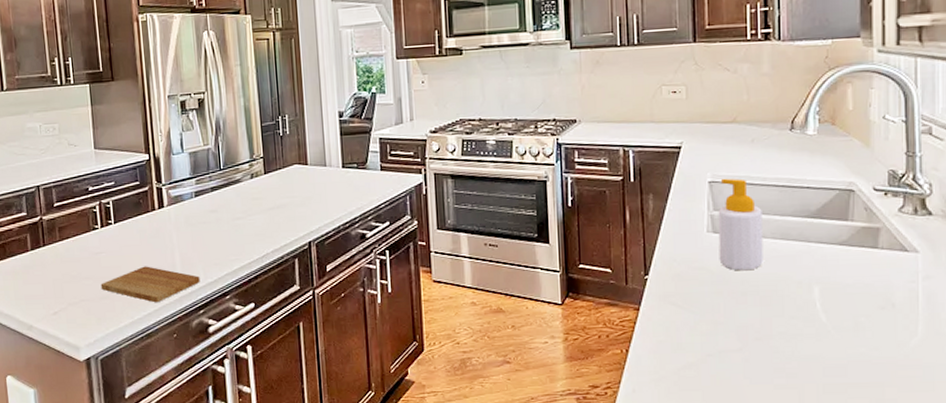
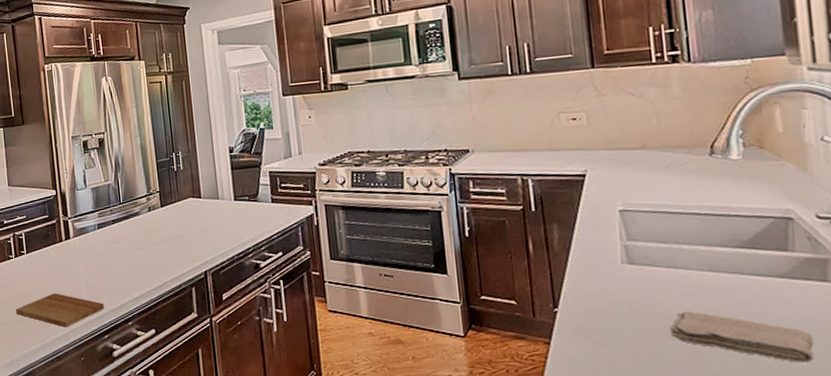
soap bottle: present [718,178,763,271] -> none [632,206,690,305]
washcloth: none [744,277,862,322] -> present [669,312,814,363]

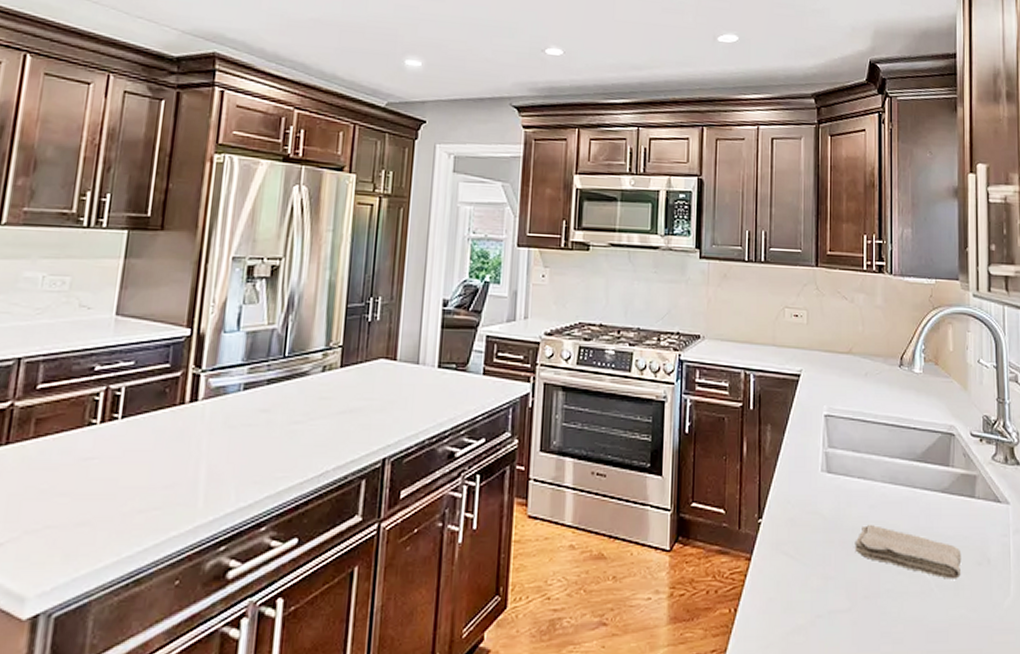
cutting board: present [15,293,104,328] -> none [80,480,229,534]

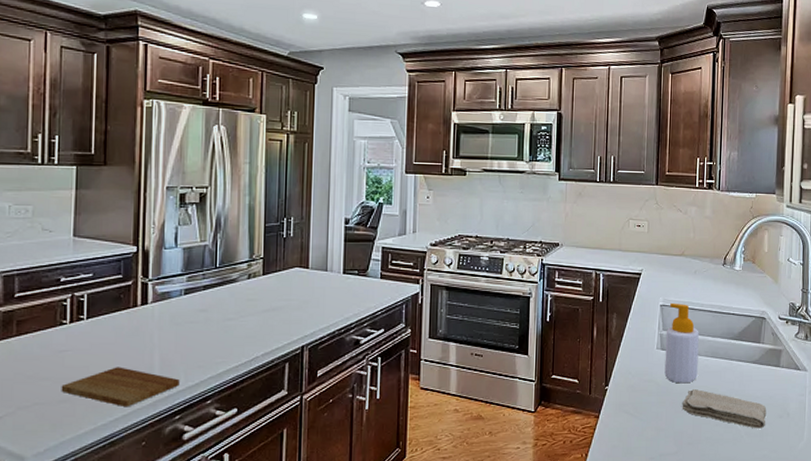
cutting board: none [80,480,229,534] -> present [61,367,180,408]
soap bottle: none [832,412,873,517] -> present [664,303,699,384]

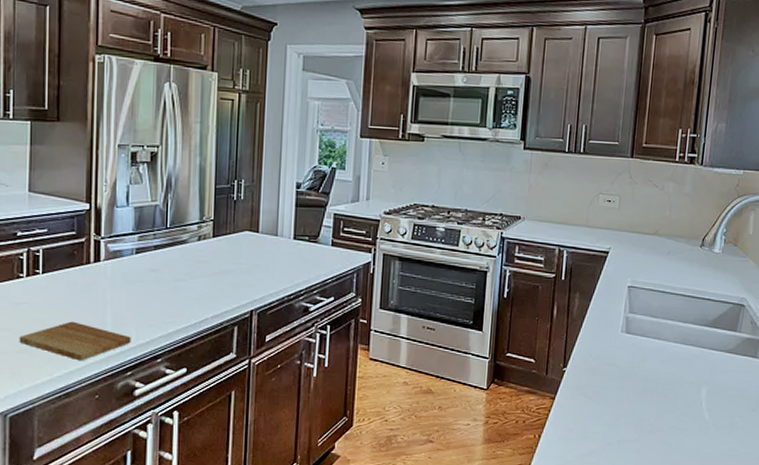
soap bottle: present [664,303,699,384] -> none [628,284,669,370]
washcloth: present [682,389,767,429] -> none [645,376,739,421]

